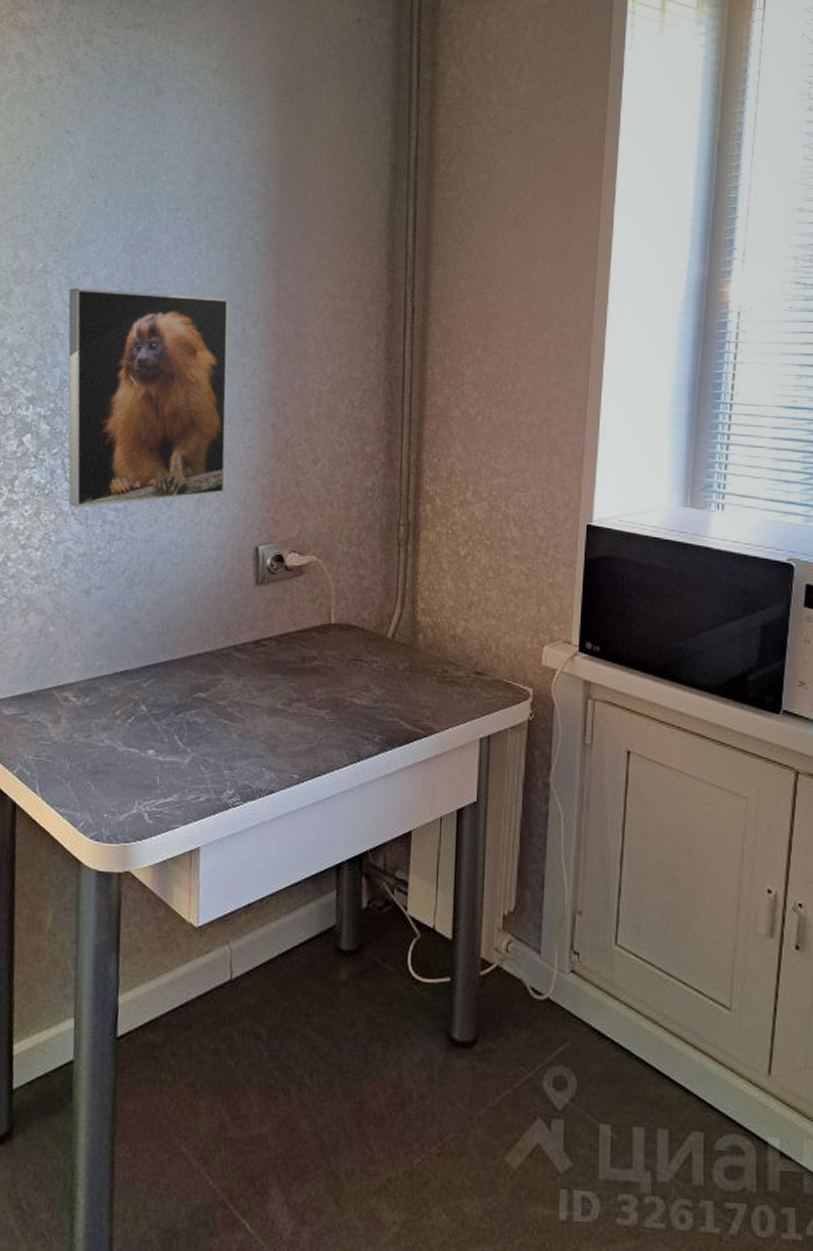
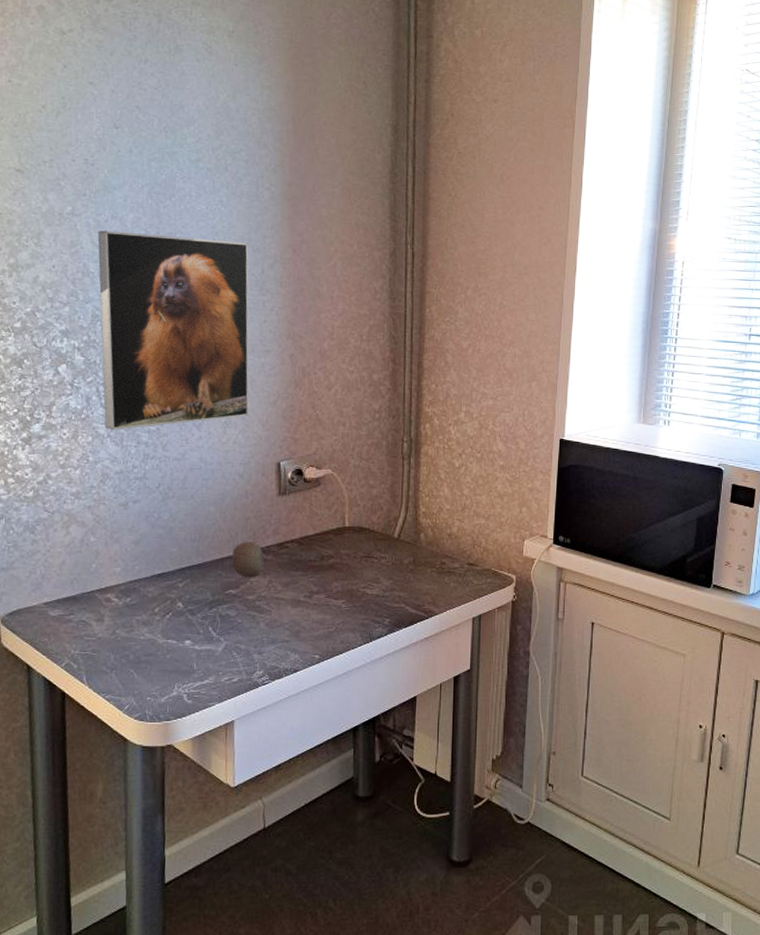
fruit: none [202,637,238,680] -> present [232,541,264,578]

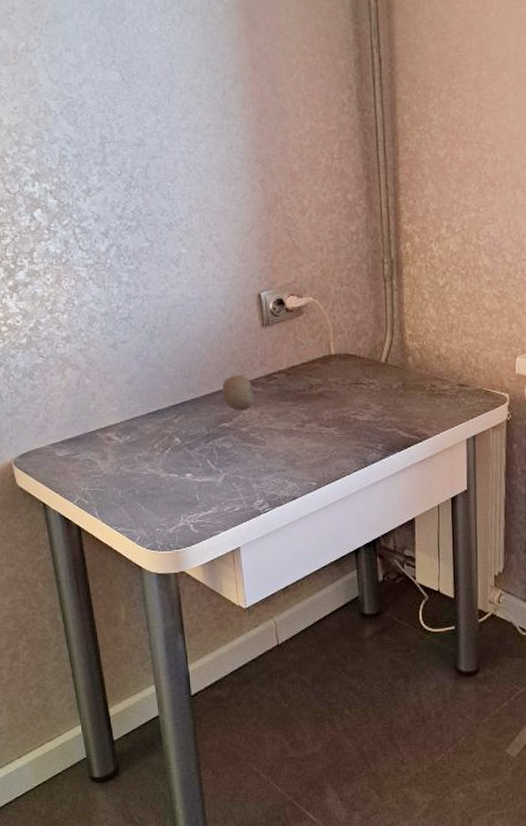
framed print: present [97,230,250,430] -> none [54,63,225,272]

